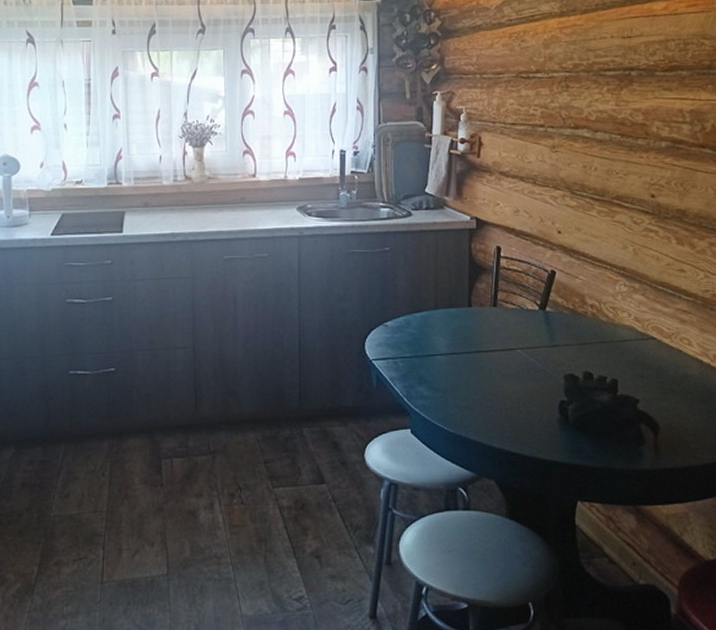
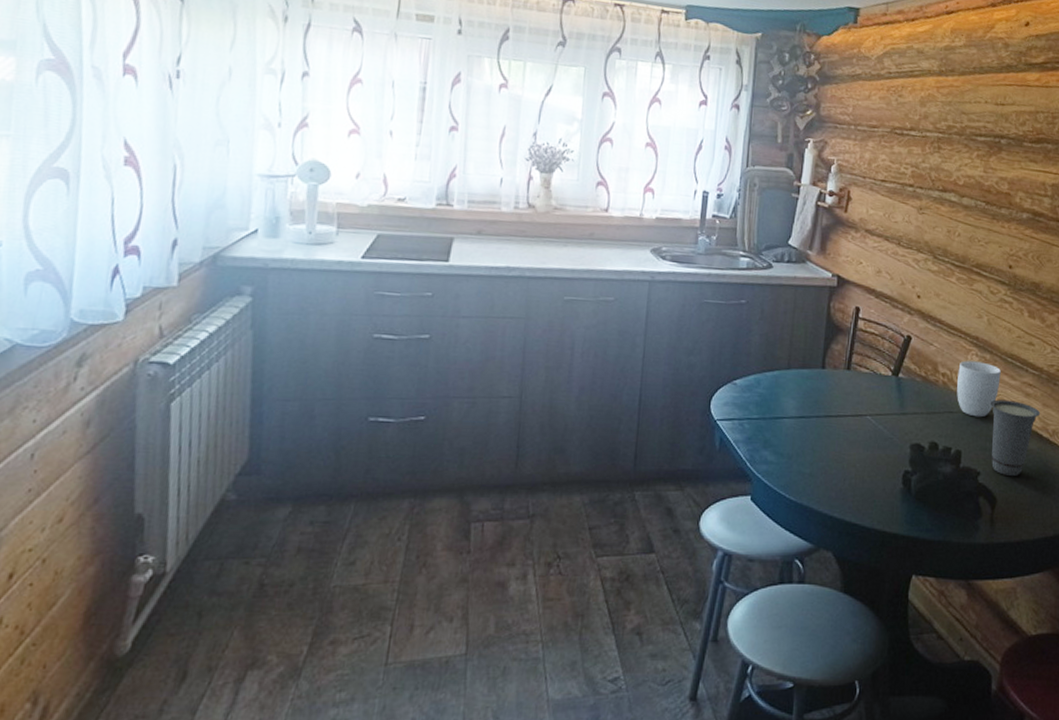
mug: none [607,291,652,346] -> present [957,360,1001,418]
cup: none [644,327,699,403] -> present [991,399,1041,477]

